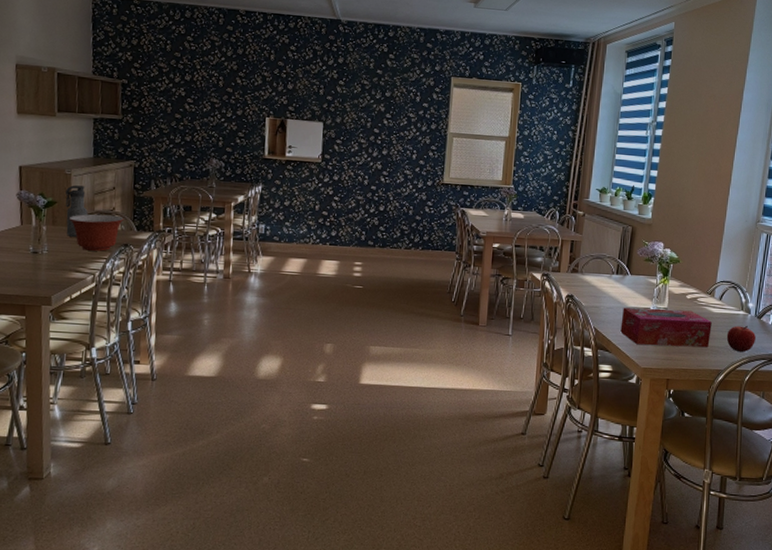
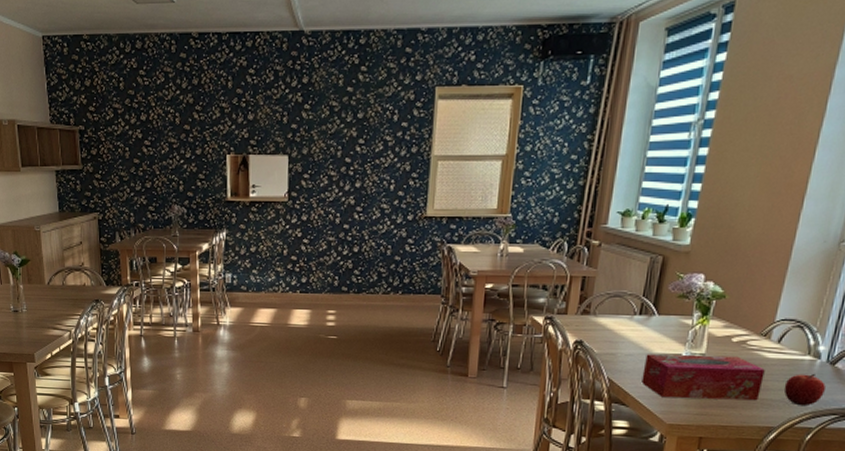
water bottle: present [65,185,88,238] -> none [37,242,59,295]
mixing bowl: present [68,214,124,251] -> none [42,270,93,308]

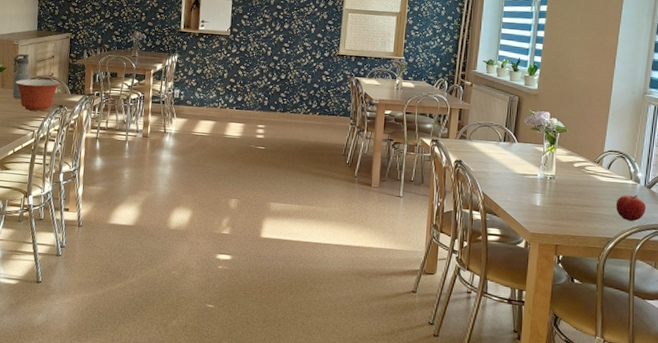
water bottle: none [37,242,59,295] -> present [12,54,31,99]
mixing bowl: none [42,270,93,308] -> present [15,78,60,111]
tissue box: present [641,354,765,401] -> none [508,173,600,216]

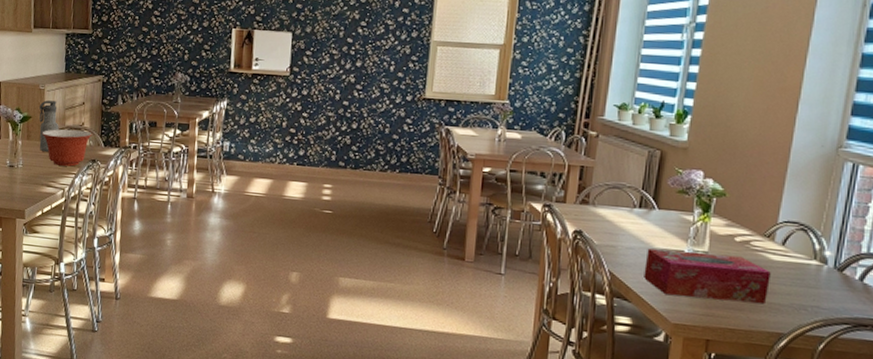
tissue box: none [508,173,600,216] -> present [644,248,771,305]
fruit: present [615,194,646,222] -> none [791,278,835,314]

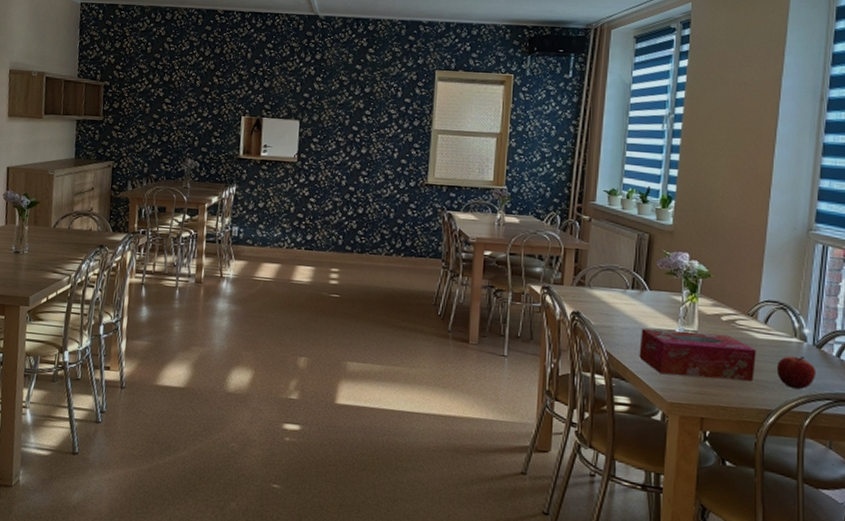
water bottle: present [39,100,59,153] -> none [46,186,67,238]
mixing bowl: present [41,129,92,167] -> none [49,214,101,252]
fruit: none [791,278,835,314] -> present [776,356,815,390]

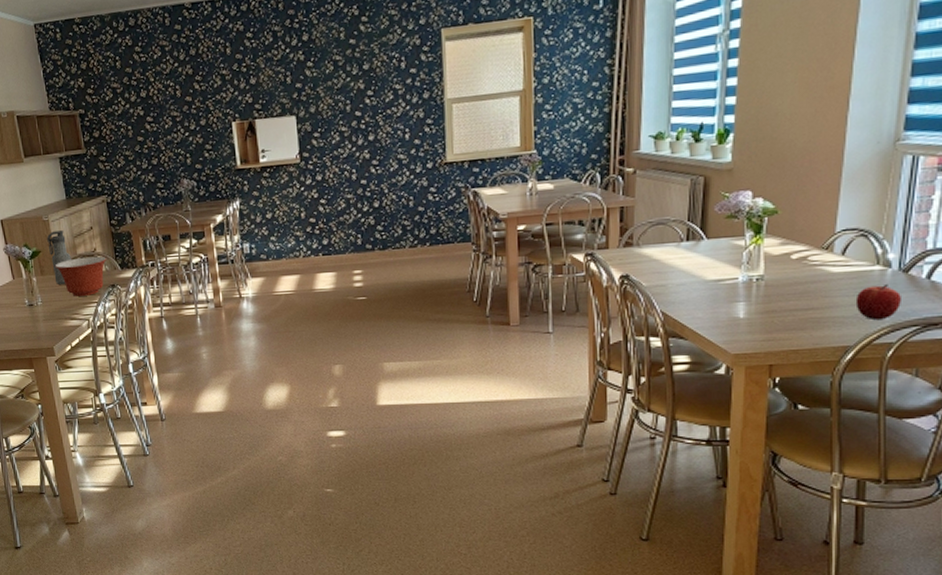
water bottle: none [46,186,67,238] -> present [47,230,71,285]
mixing bowl: none [49,214,101,252] -> present [54,256,107,296]
tissue box: present [639,328,756,382] -> none [698,274,832,327]

